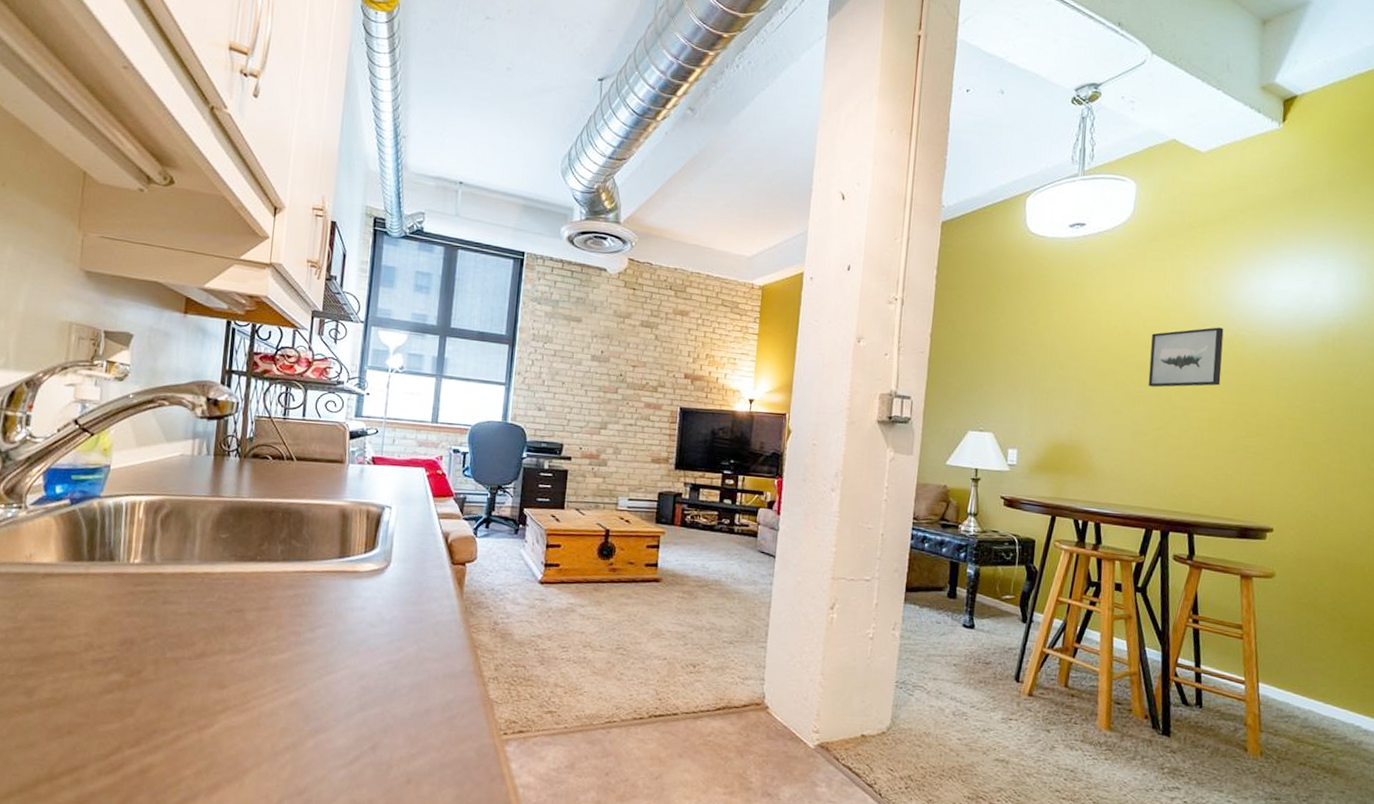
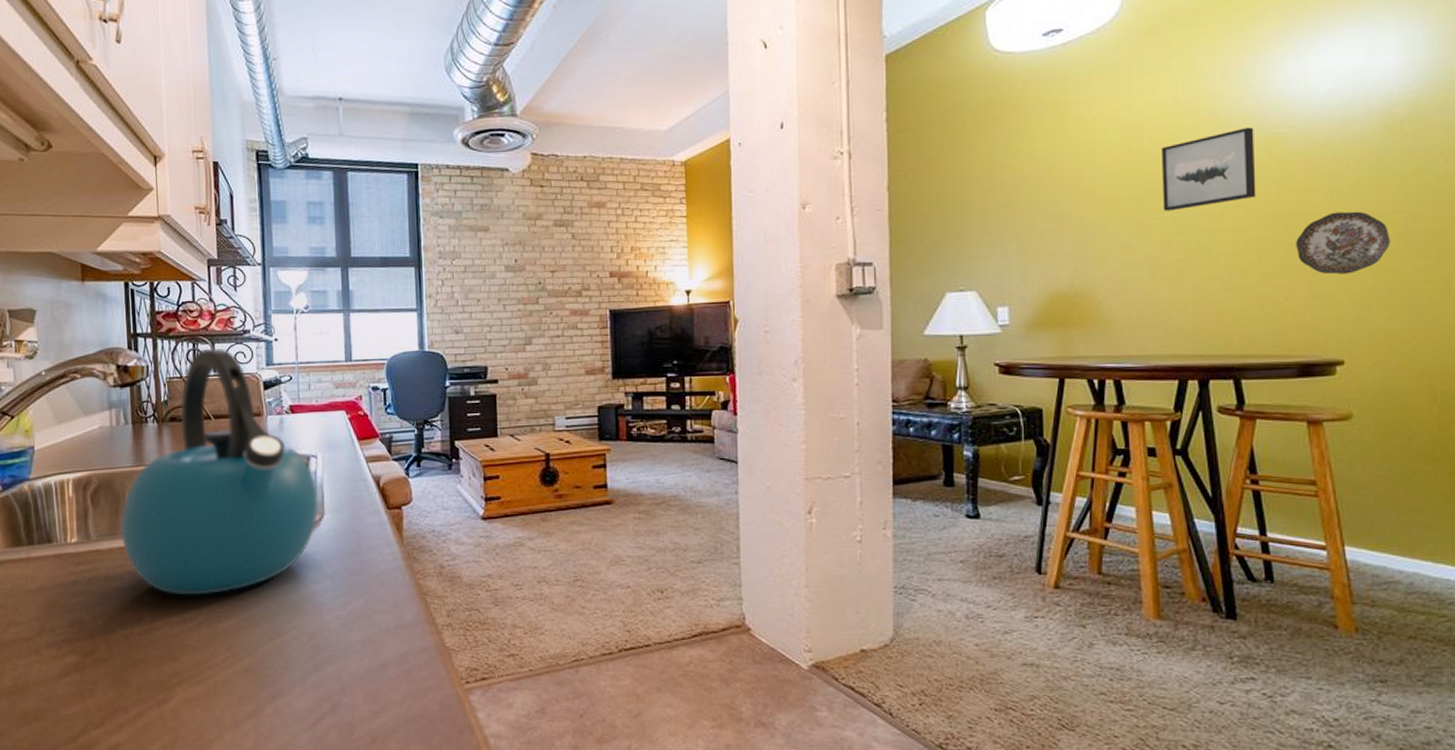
kettle: none [185,392,388,628] -> present [120,348,319,596]
decorative plate: none [1246,406,1317,458] -> present [1296,211,1390,275]

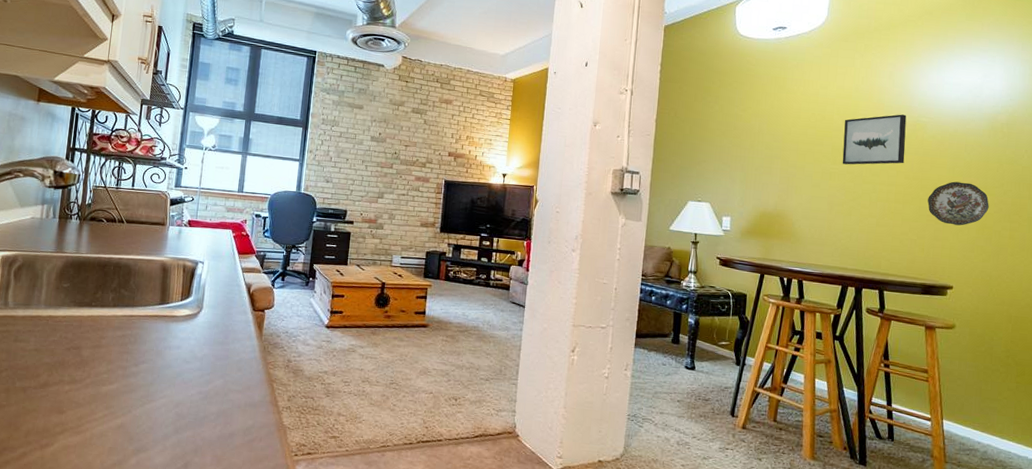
kettle: present [120,348,319,596] -> none [33,167,201,363]

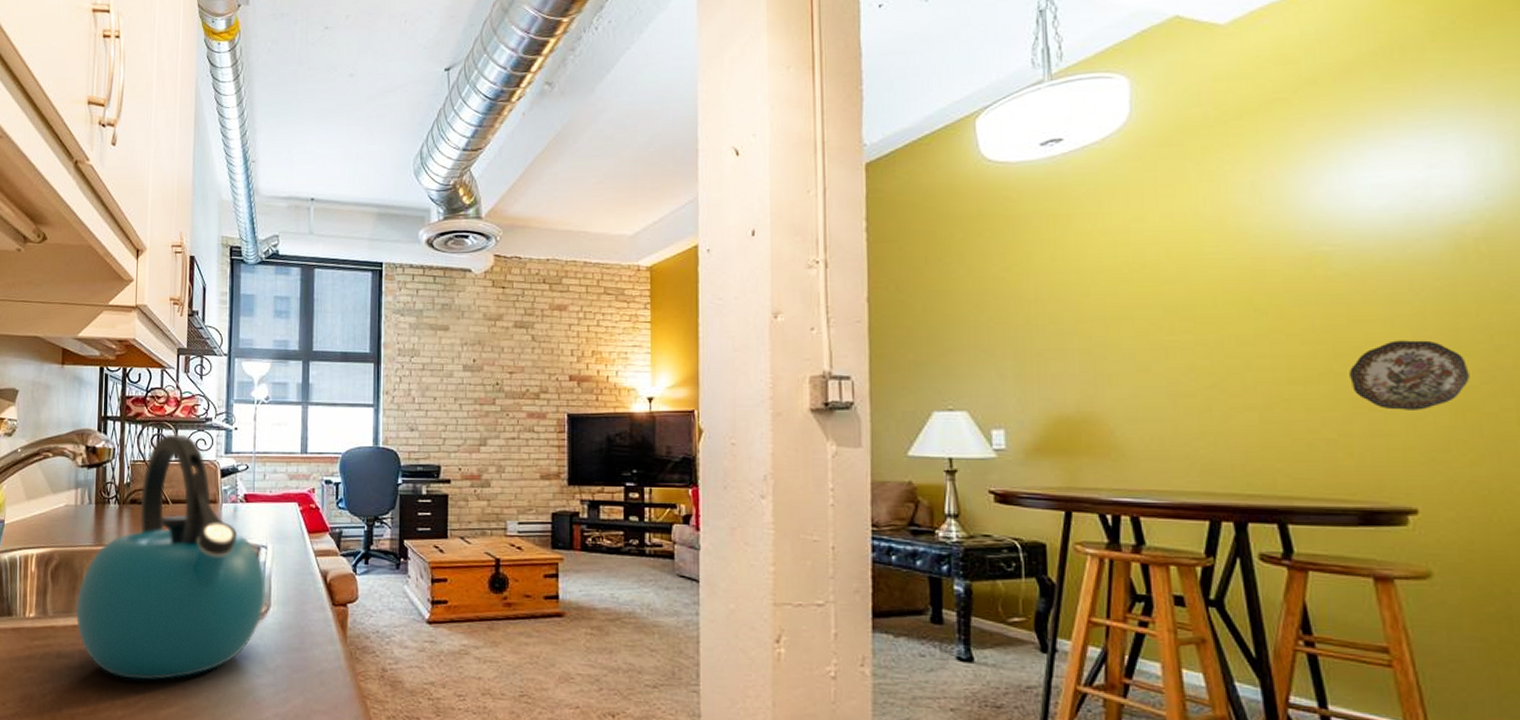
kettle: none [33,167,201,363] -> present [75,434,266,681]
wall art: present [842,114,907,165] -> none [1180,245,1298,333]

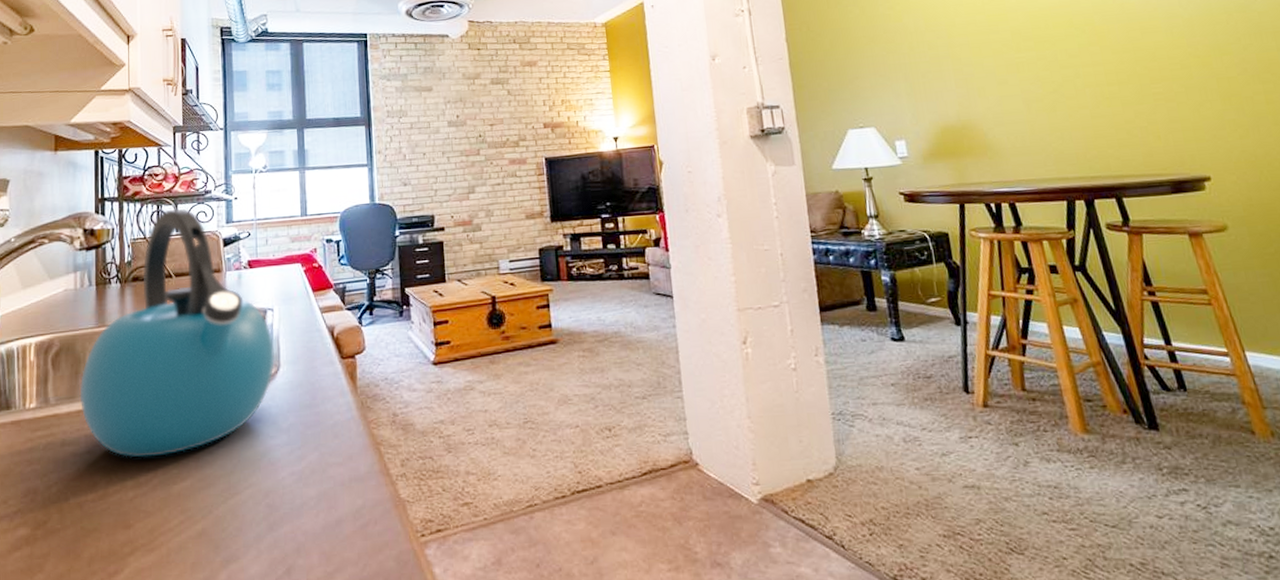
decorative plate: present [1349,340,1470,410] -> none [1148,44,1230,100]

